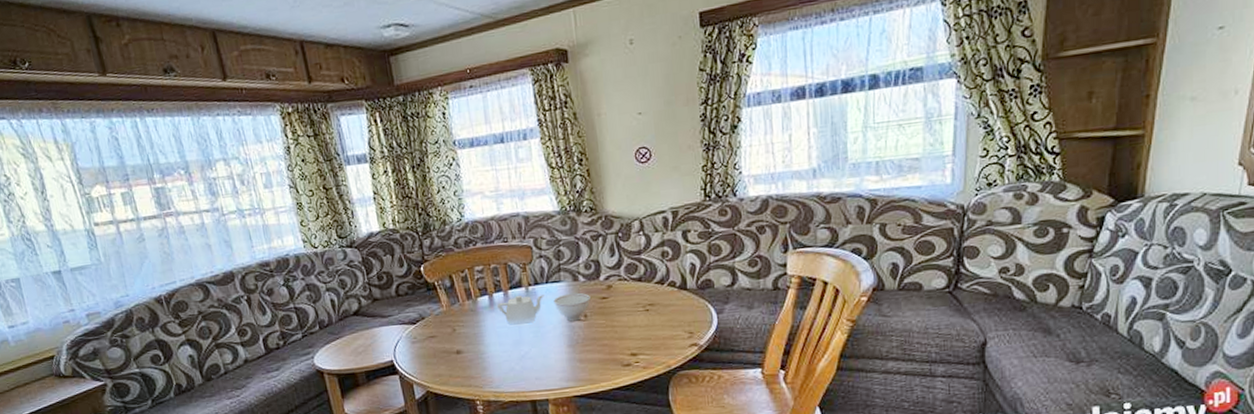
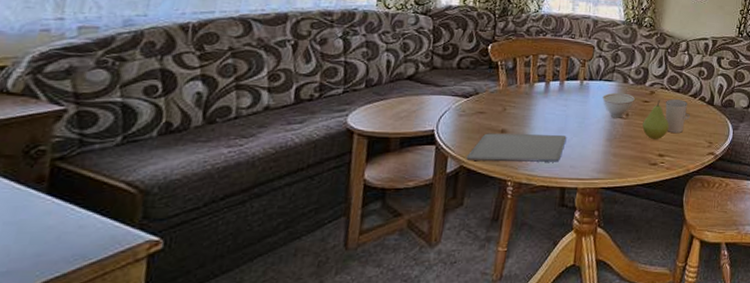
tablet: none [430,348,525,385] -> present [466,133,567,162]
teapot: present [497,295,545,326] -> none [550,86,596,115]
fruit: none [605,293,638,338] -> present [642,100,670,139]
cup: none [627,289,661,329] -> present [665,99,691,134]

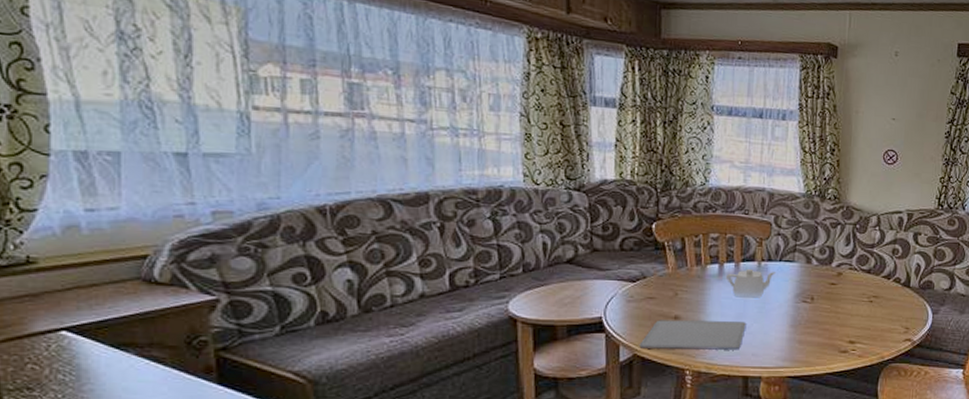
teapot: none [550,86,596,115] -> present [725,268,776,299]
bowl: present [602,92,635,118] -> none [783,274,820,303]
fruit: present [642,100,670,139] -> none [830,282,860,325]
cup: present [665,99,691,134] -> none [855,281,884,319]

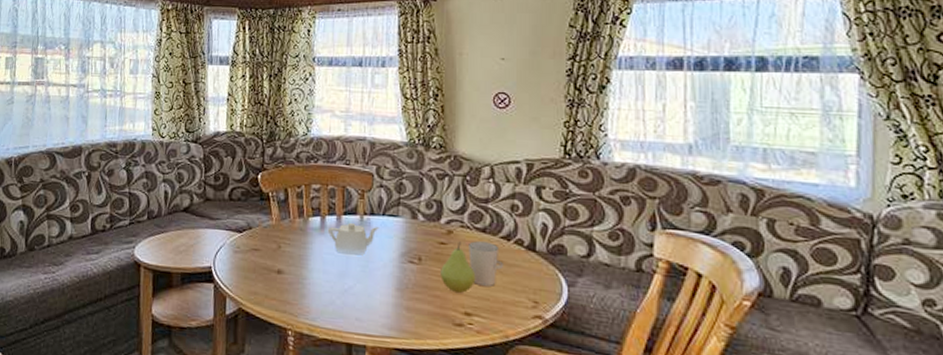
tablet: present [639,320,747,350] -> none [244,273,349,313]
fruit: none [830,282,860,325] -> present [440,241,476,293]
cup: none [855,281,884,319] -> present [468,241,504,287]

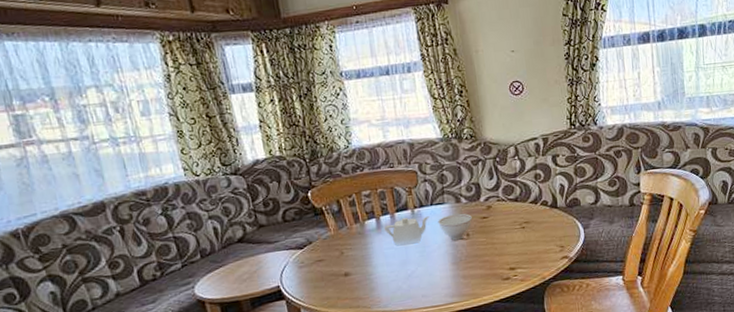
bowl: none [387,230,428,263] -> present [438,213,472,241]
fruit: present [440,241,476,293] -> none [486,213,515,255]
cup: present [468,241,504,287] -> none [505,208,535,245]

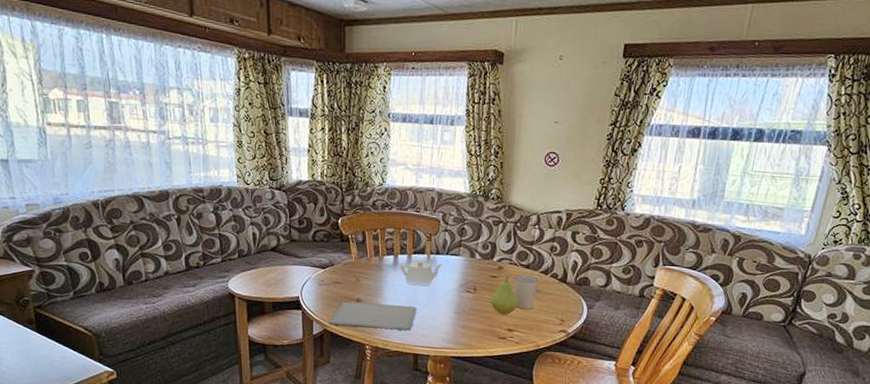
tablet: none [318,267,412,308] -> present [328,301,417,331]
bowl: present [438,213,472,241] -> none [449,267,482,292]
fruit: none [486,213,515,255] -> present [491,275,519,315]
cup: none [505,208,535,245] -> present [514,275,541,310]

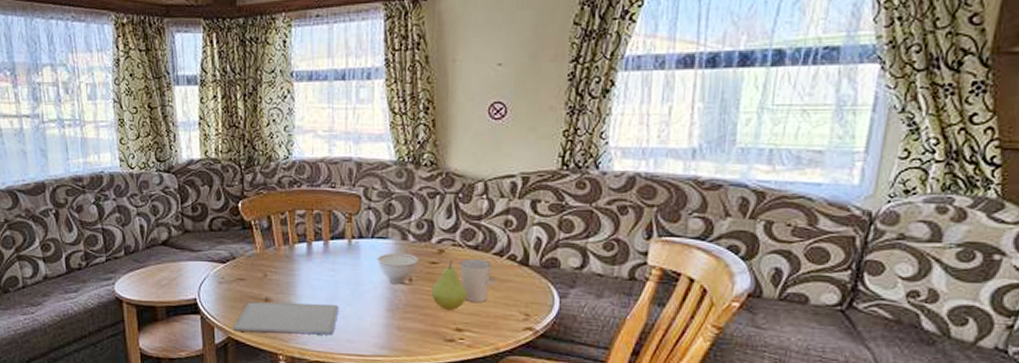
teapot: present [399,260,443,288] -> none [314,247,368,281]
bowl: none [449,267,482,292] -> present [377,252,418,284]

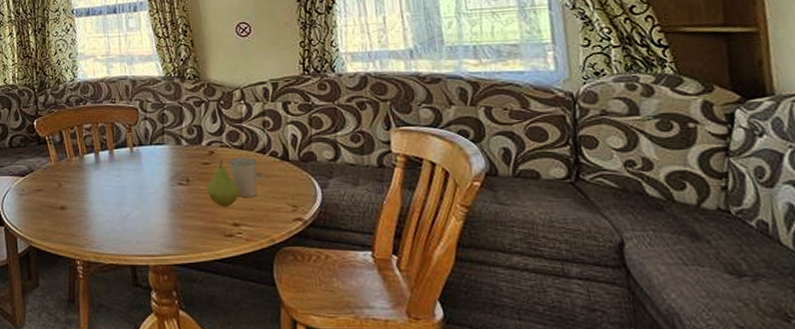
tablet: present [233,302,339,335] -> none [33,209,127,240]
bowl: present [377,252,418,284] -> none [156,156,193,185]

